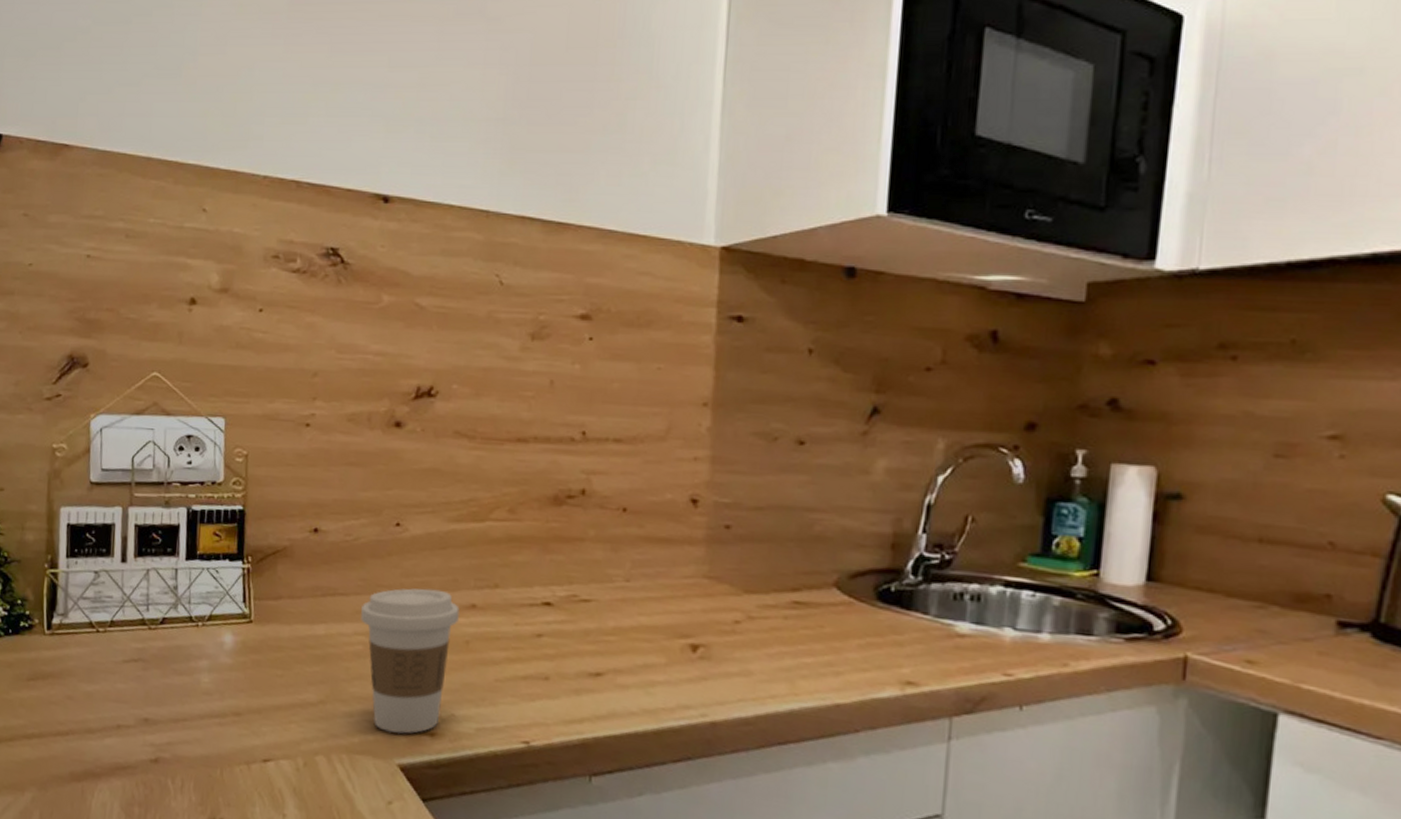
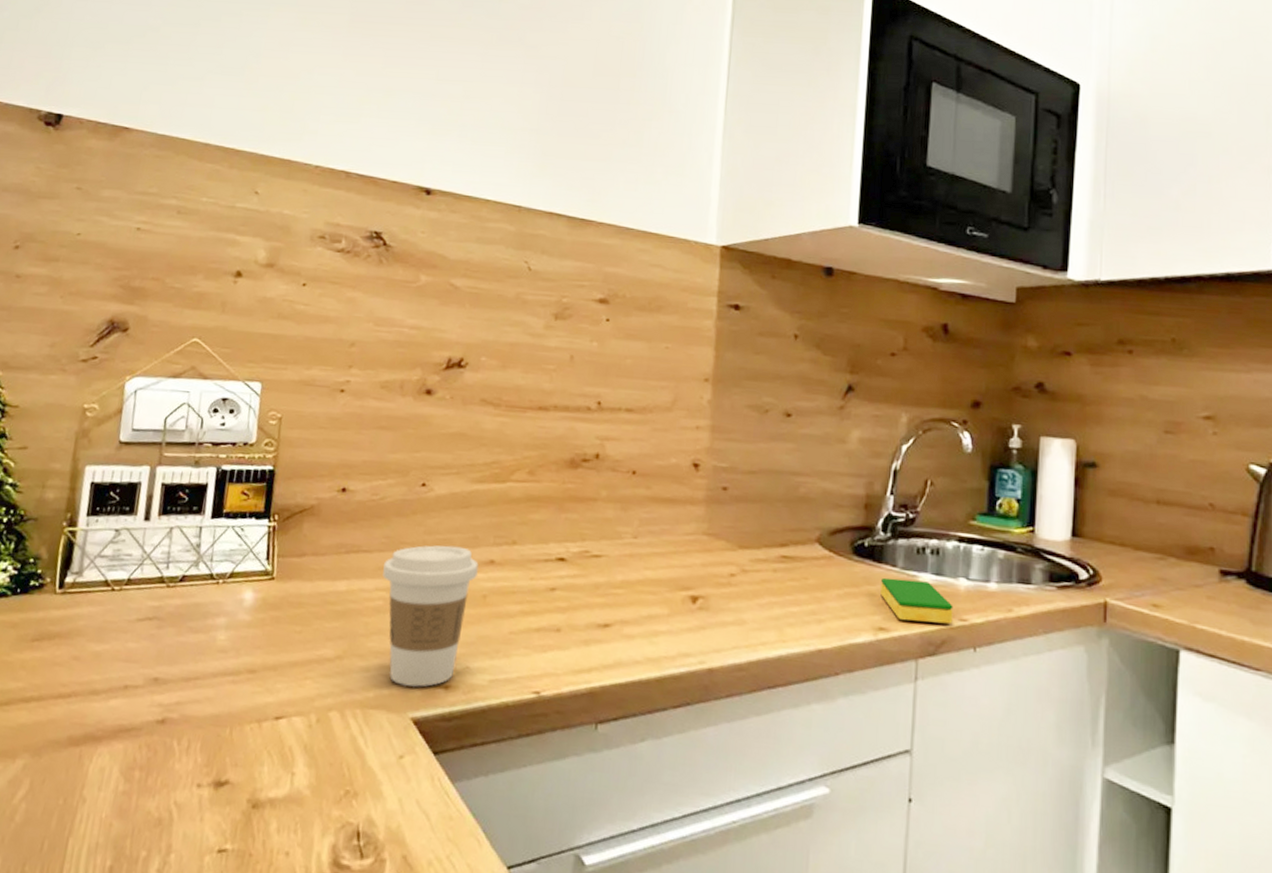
dish sponge: none [909,626,996,679] -> present [880,577,954,624]

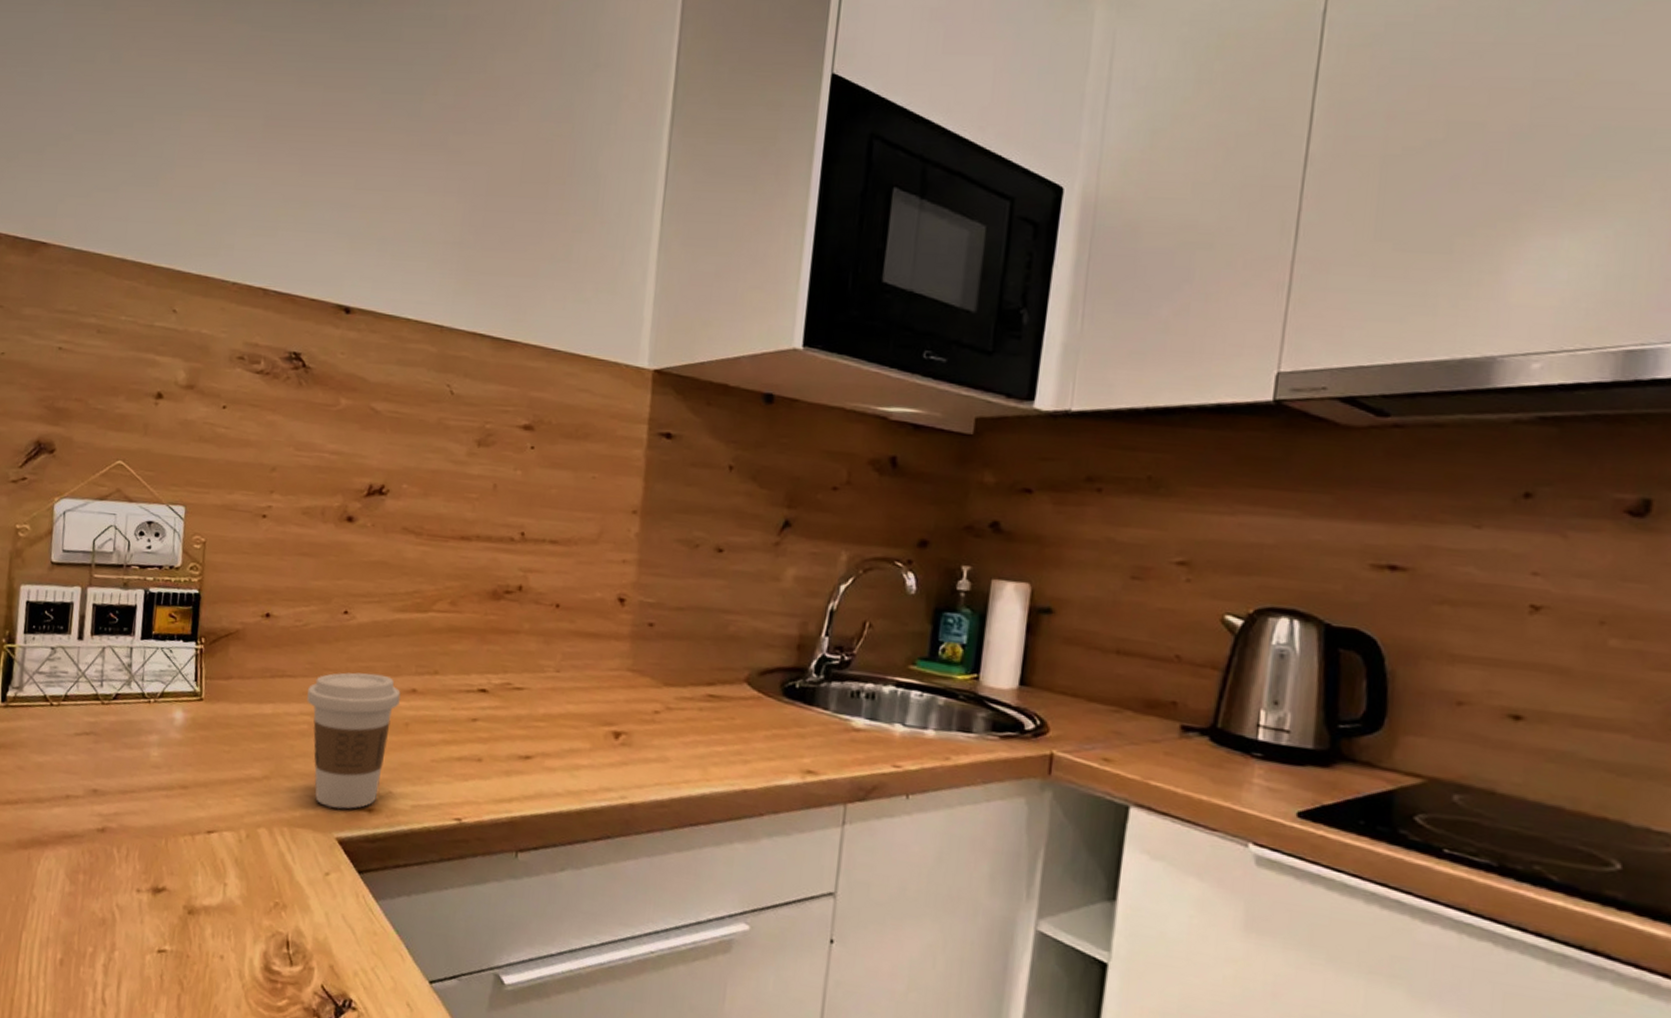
dish sponge: present [880,577,954,624] -> none [810,720,887,770]

